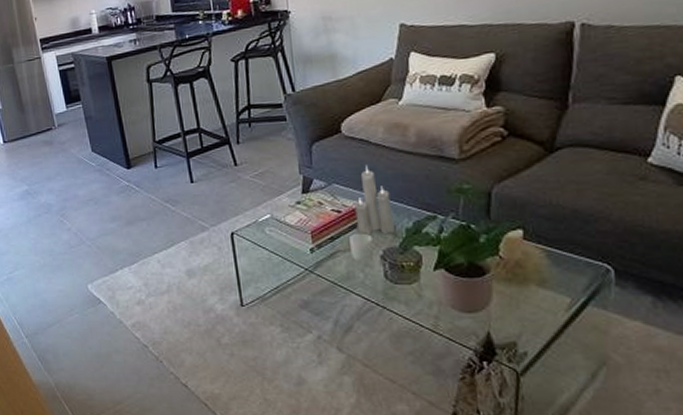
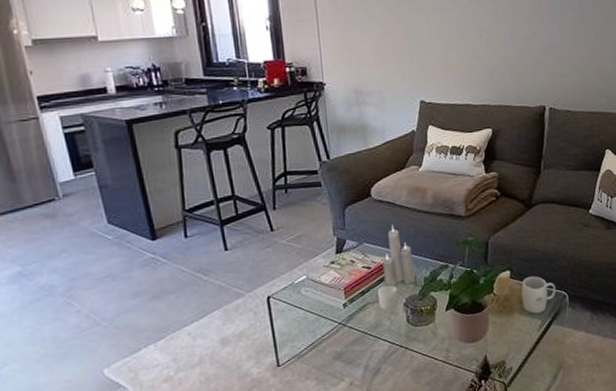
mug: none [540,239,594,289] -> present [521,276,556,314]

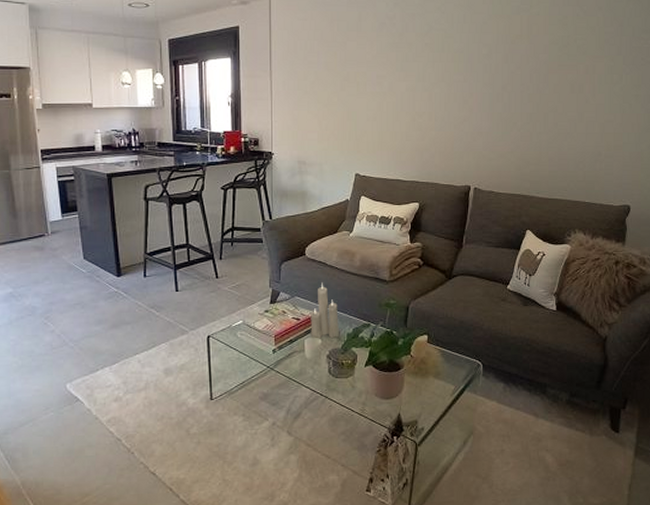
mug: present [521,276,556,314] -> none [437,343,471,379]

